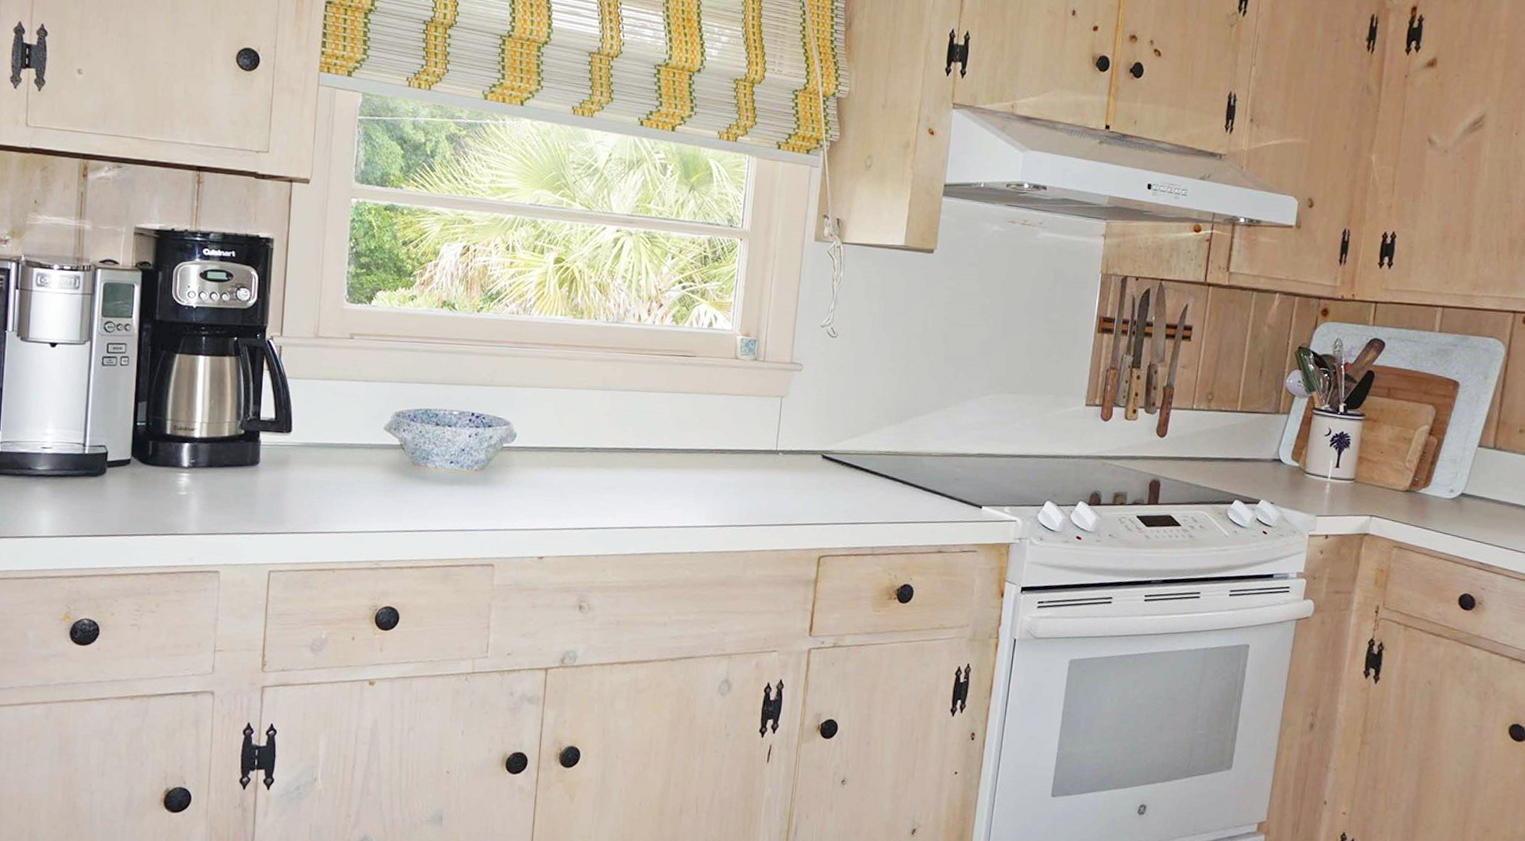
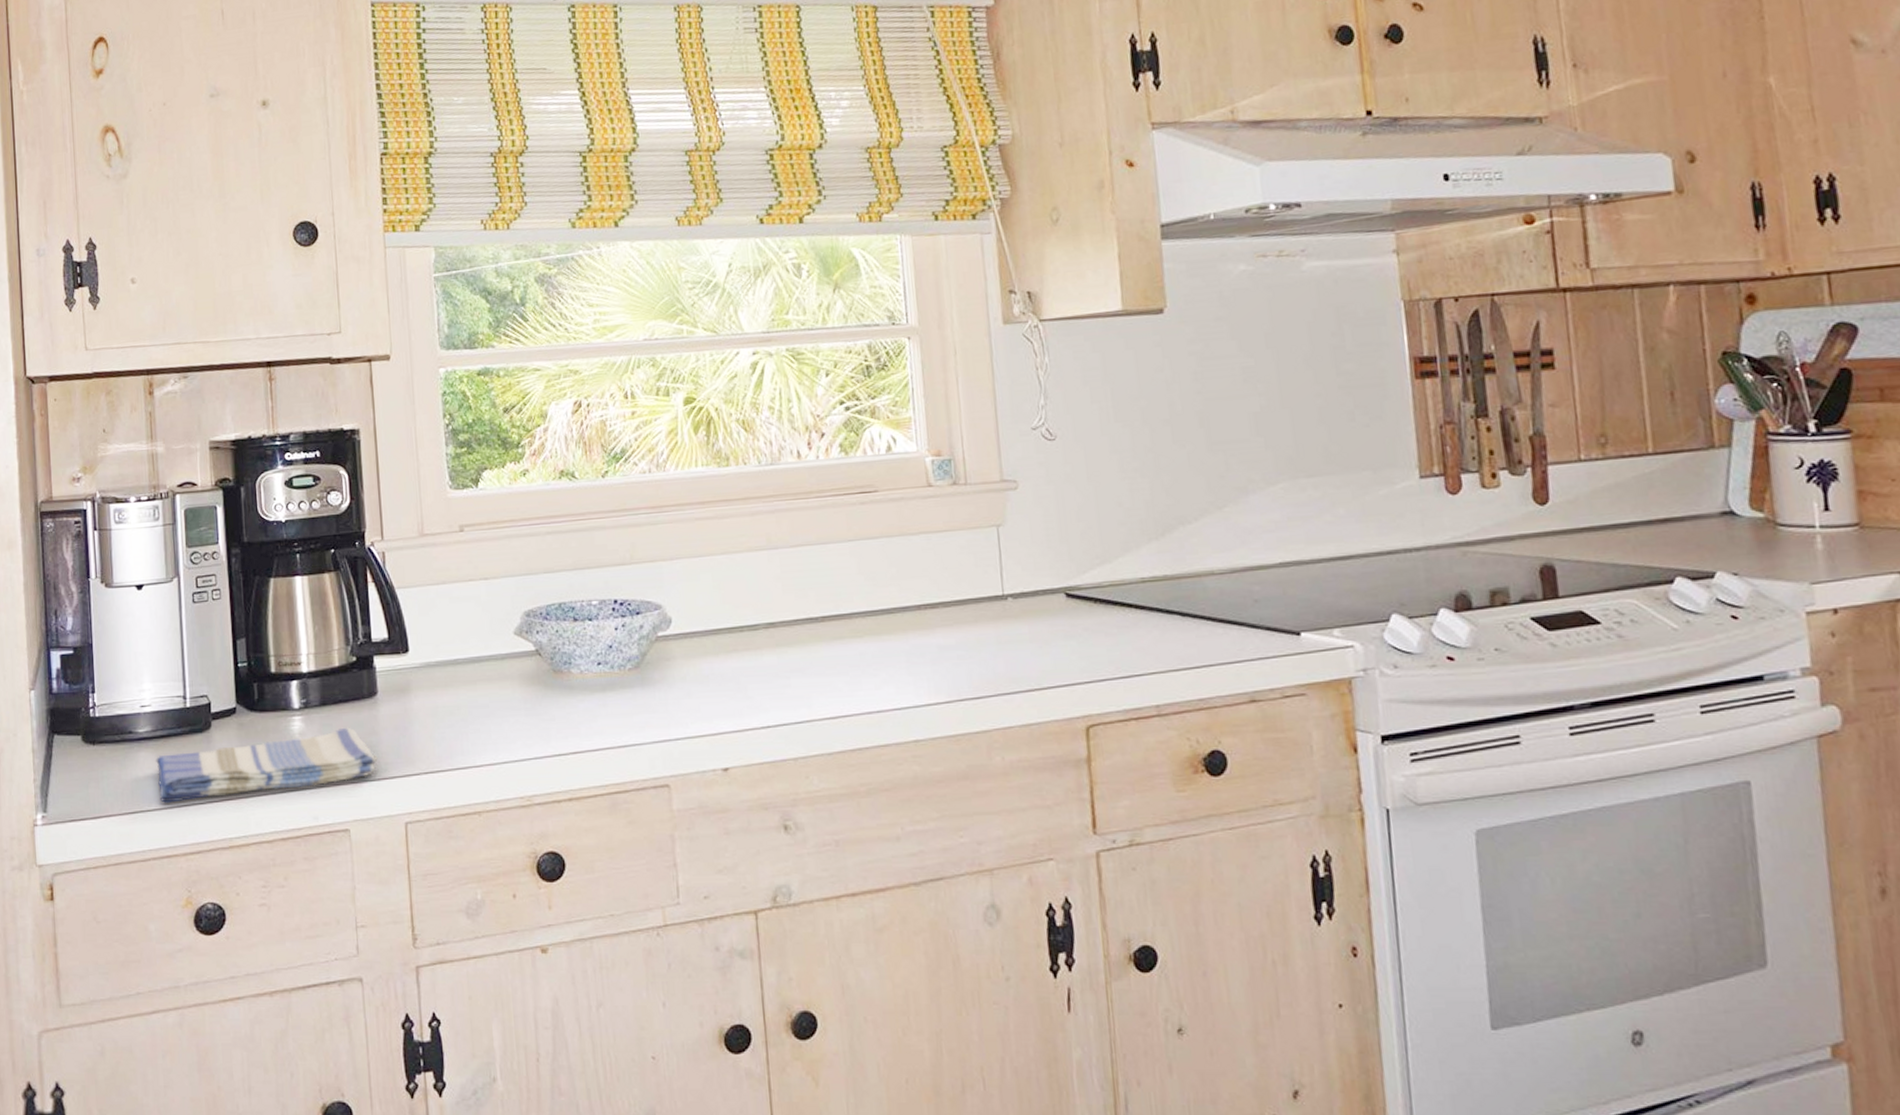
dish towel: none [50,487,252,533] -> present [156,727,378,803]

